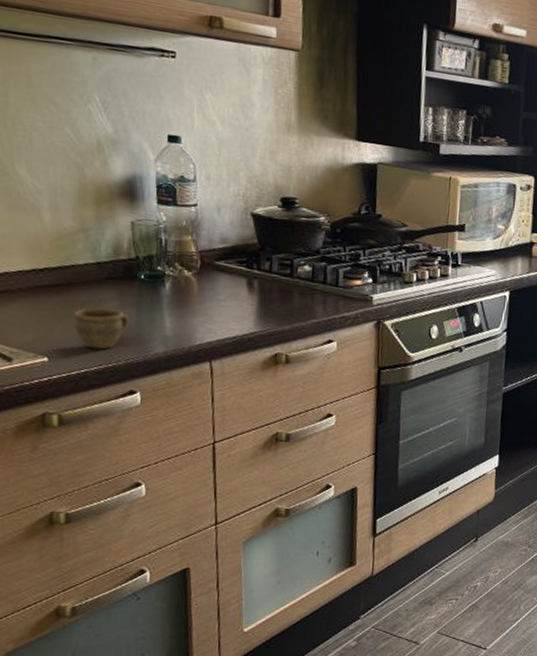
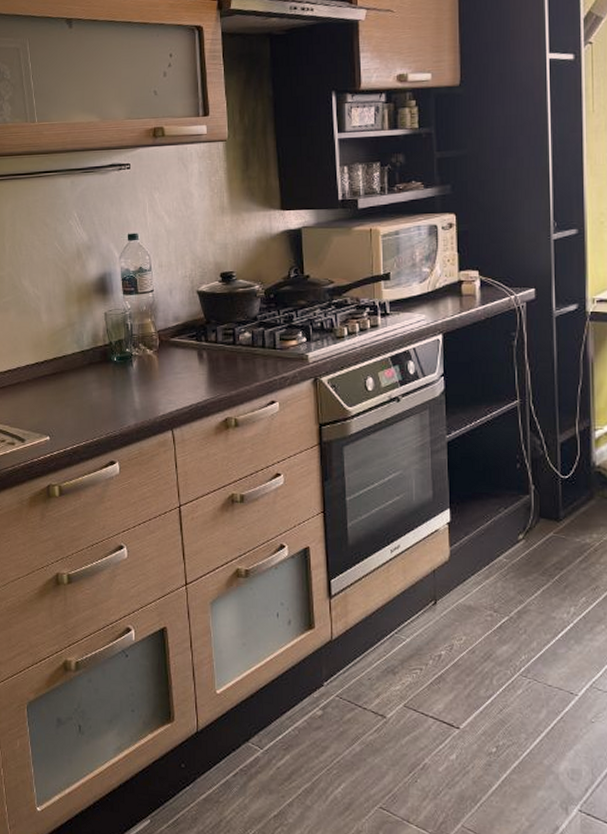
cup: present [73,307,129,350] -> none [66,390,106,426]

